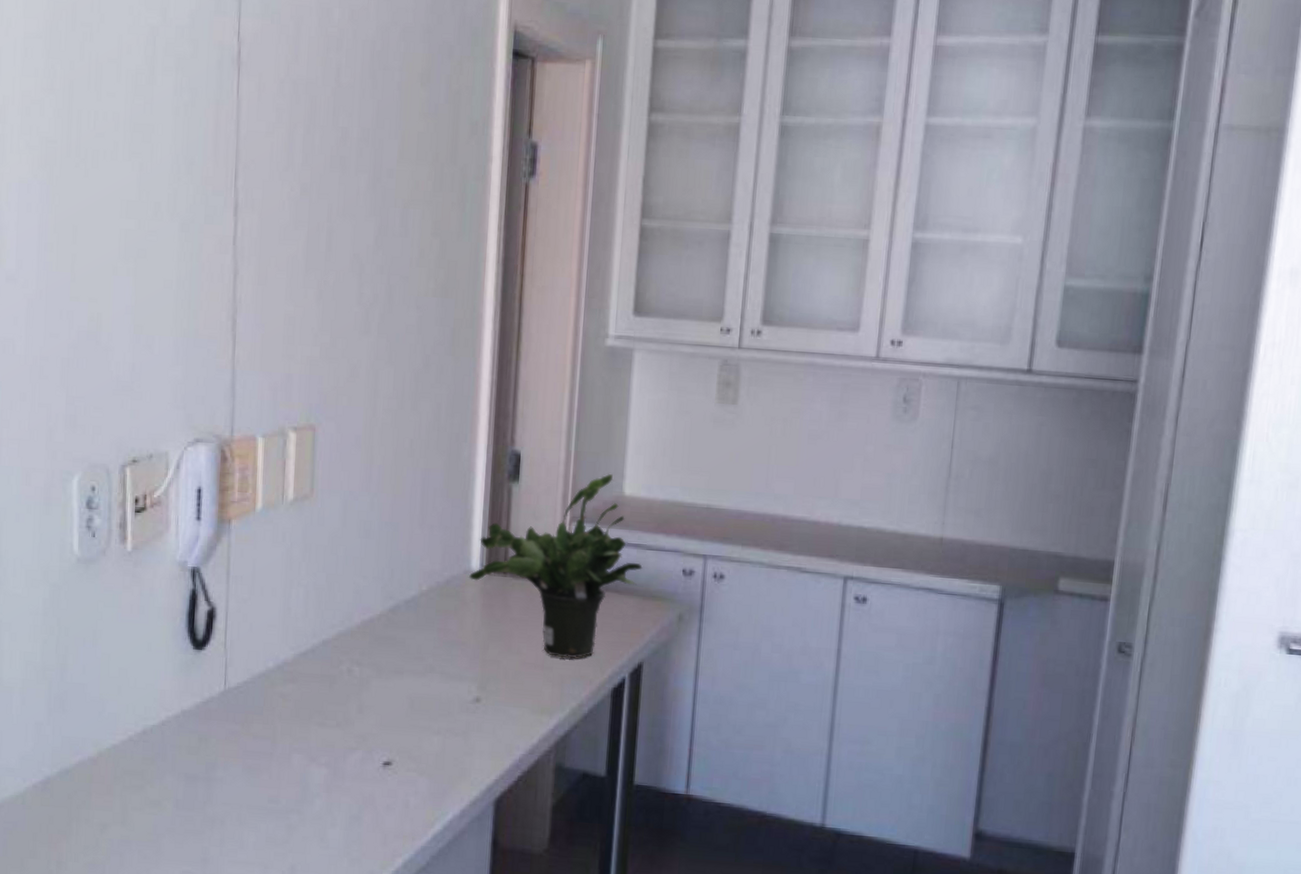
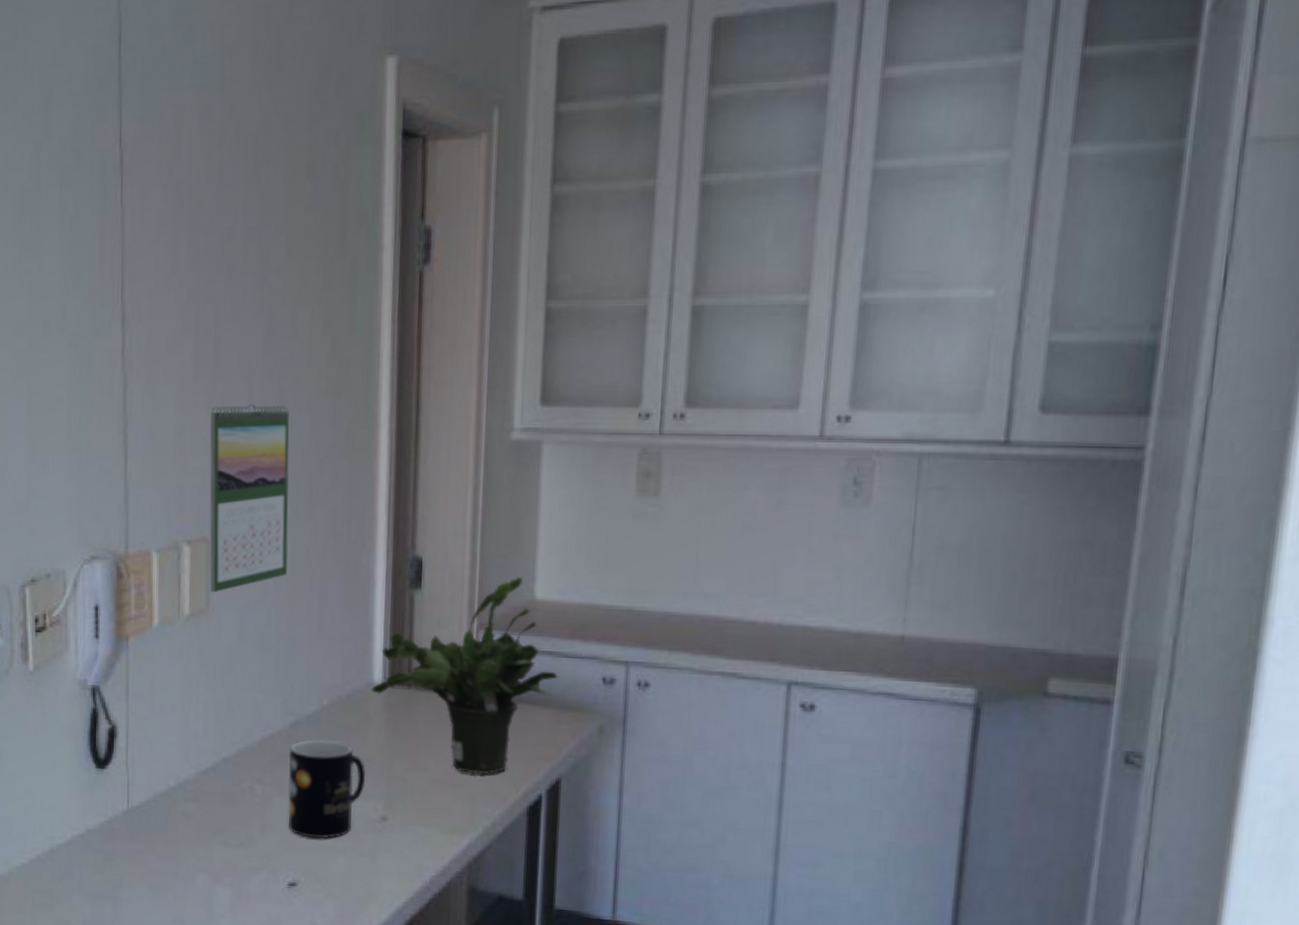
calendar: none [314,297,398,479] -> present [209,403,290,593]
mug: none [384,623,462,720] -> present [288,739,366,839]

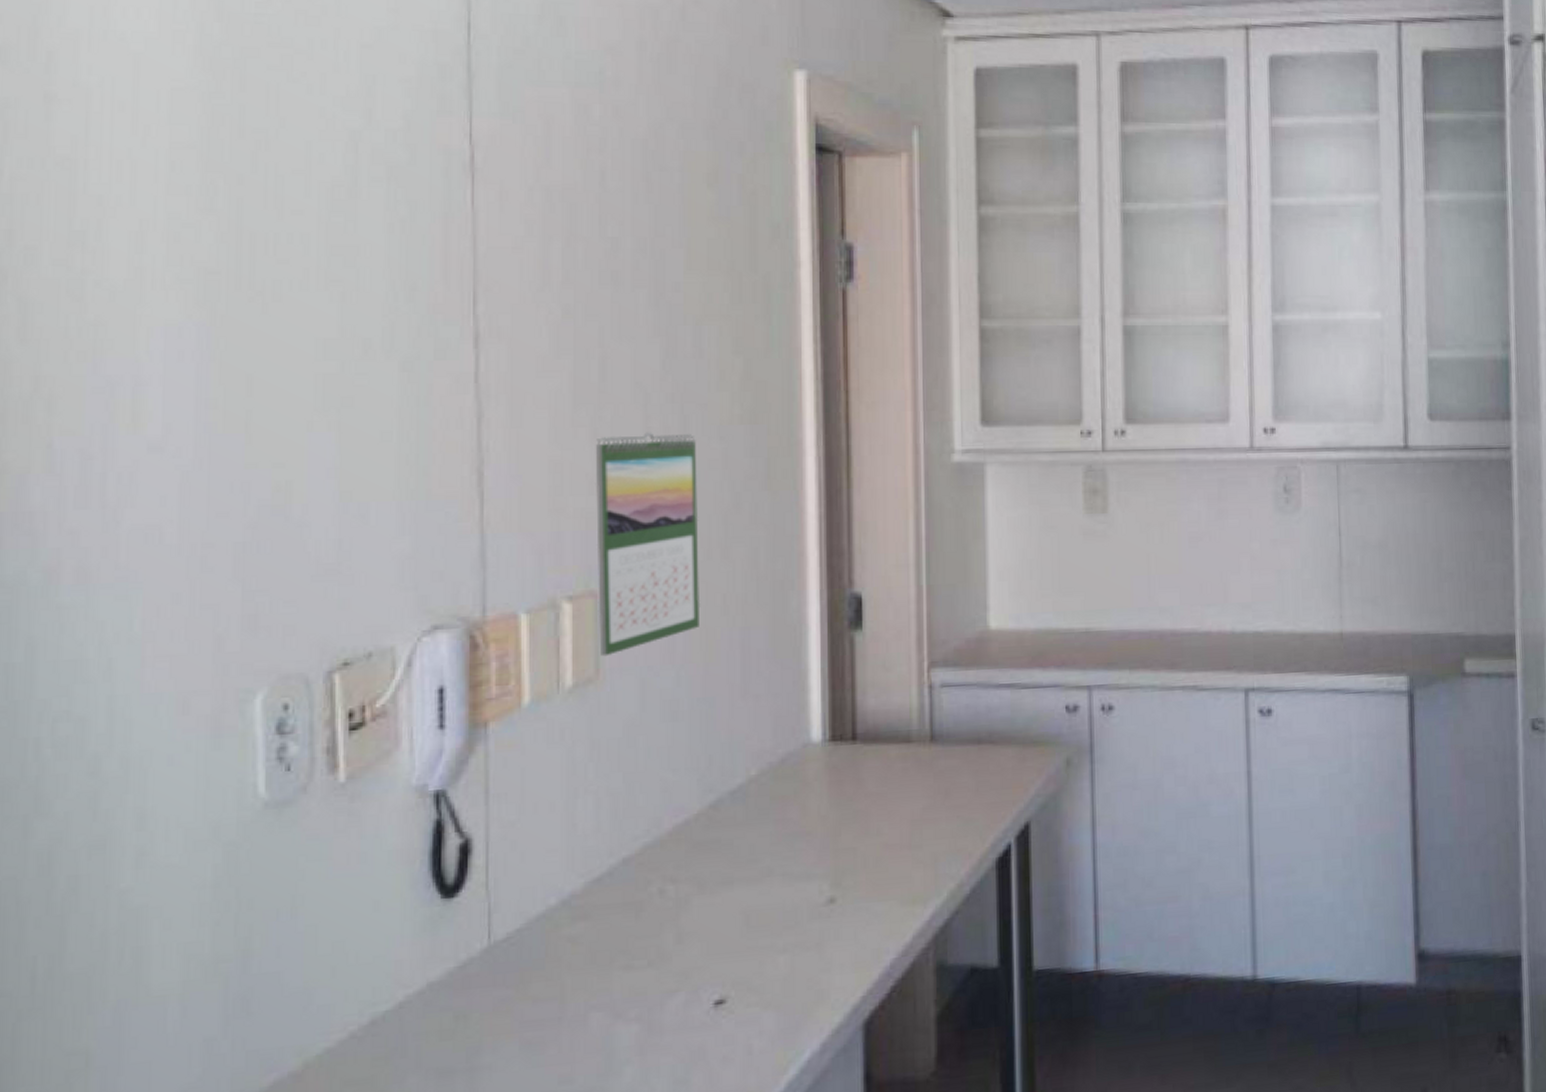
mug: present [288,739,366,839] -> none [711,816,808,940]
potted plant: present [370,576,558,775] -> none [808,606,1019,832]

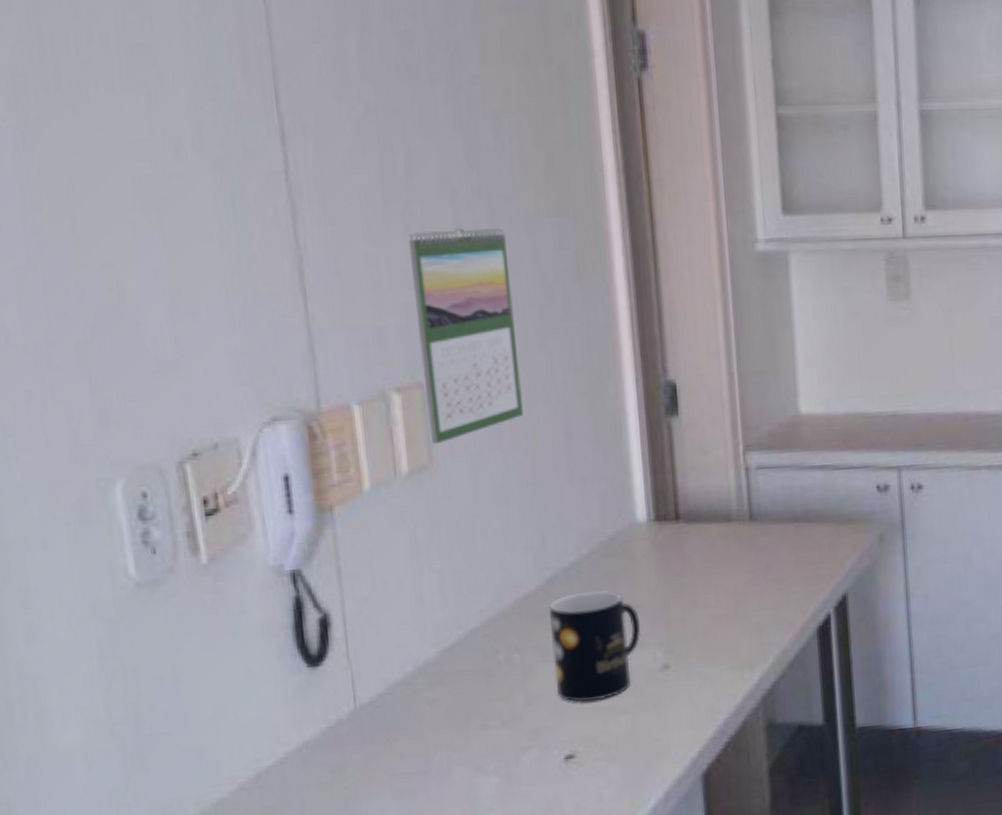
mug: none [711,816,808,940] -> present [549,591,641,702]

